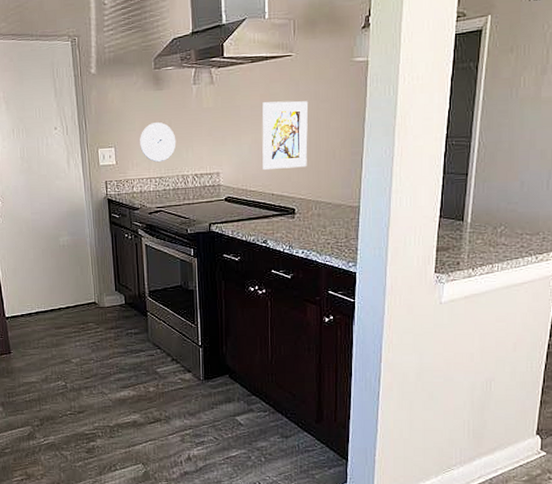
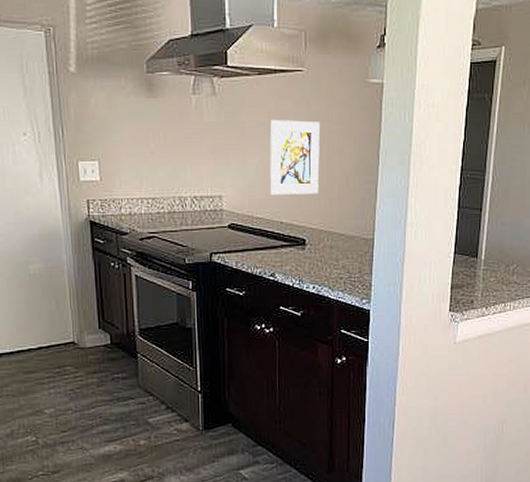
wall clock: present [140,122,176,163] -> none [129,135,173,181]

